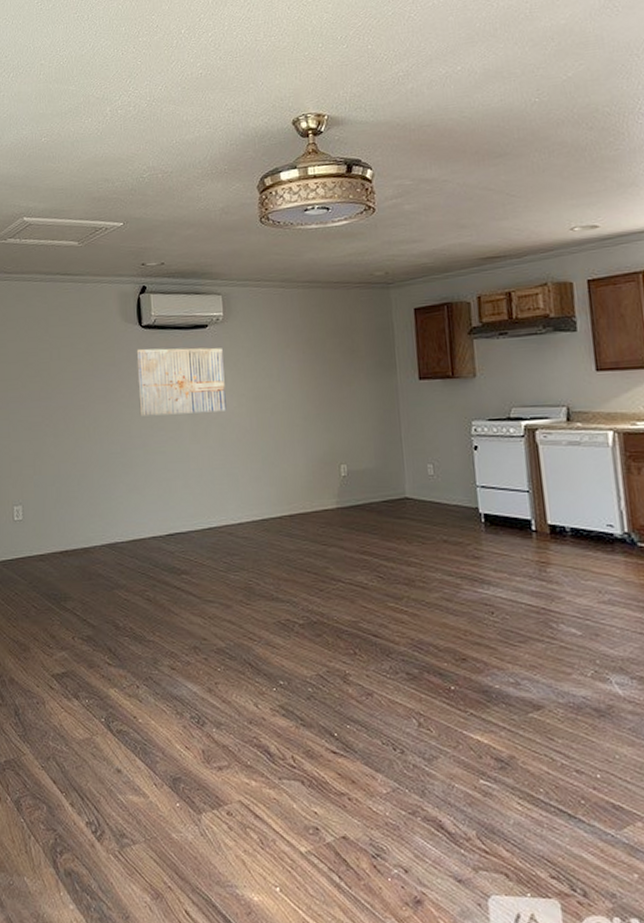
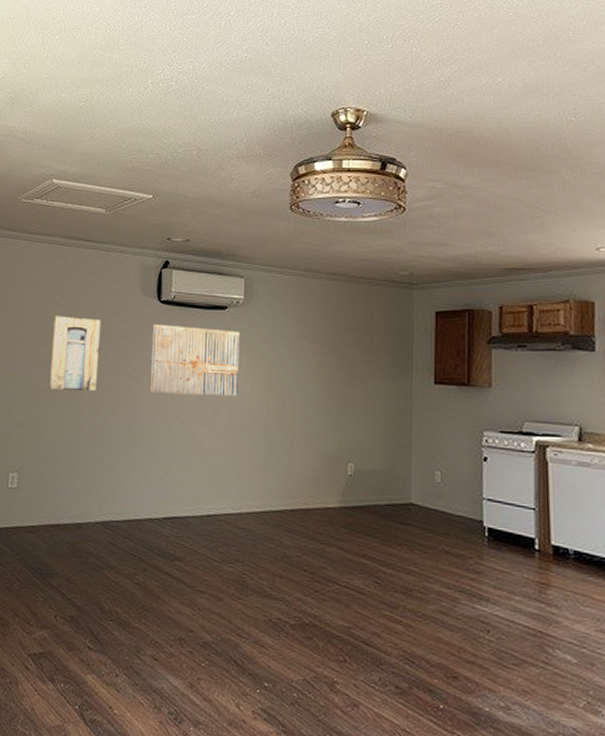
wall art: none [40,350,88,423] -> present [48,315,101,391]

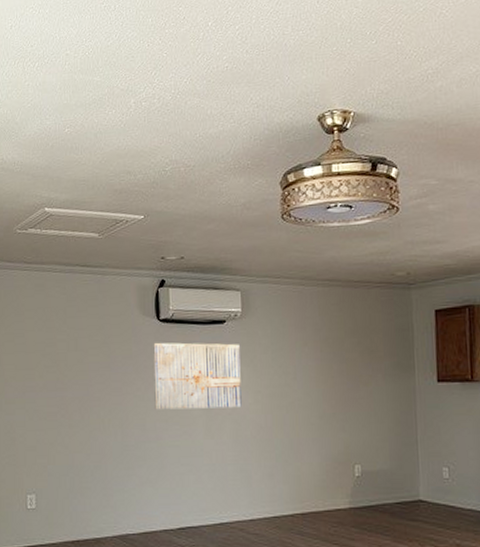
wall art: present [48,315,101,391] -> none [57,341,104,413]

